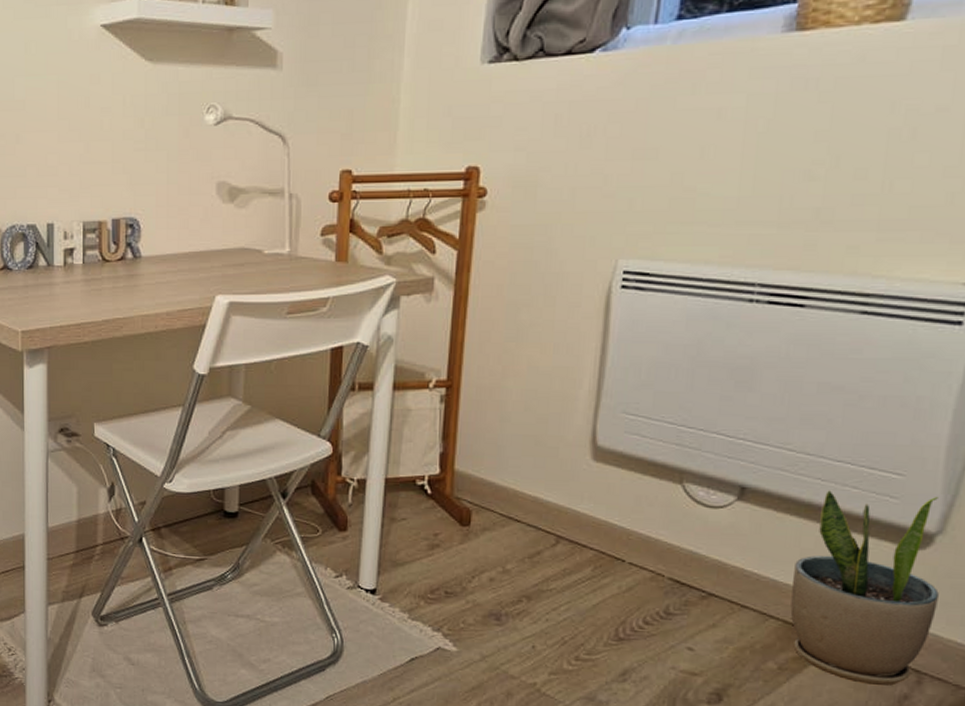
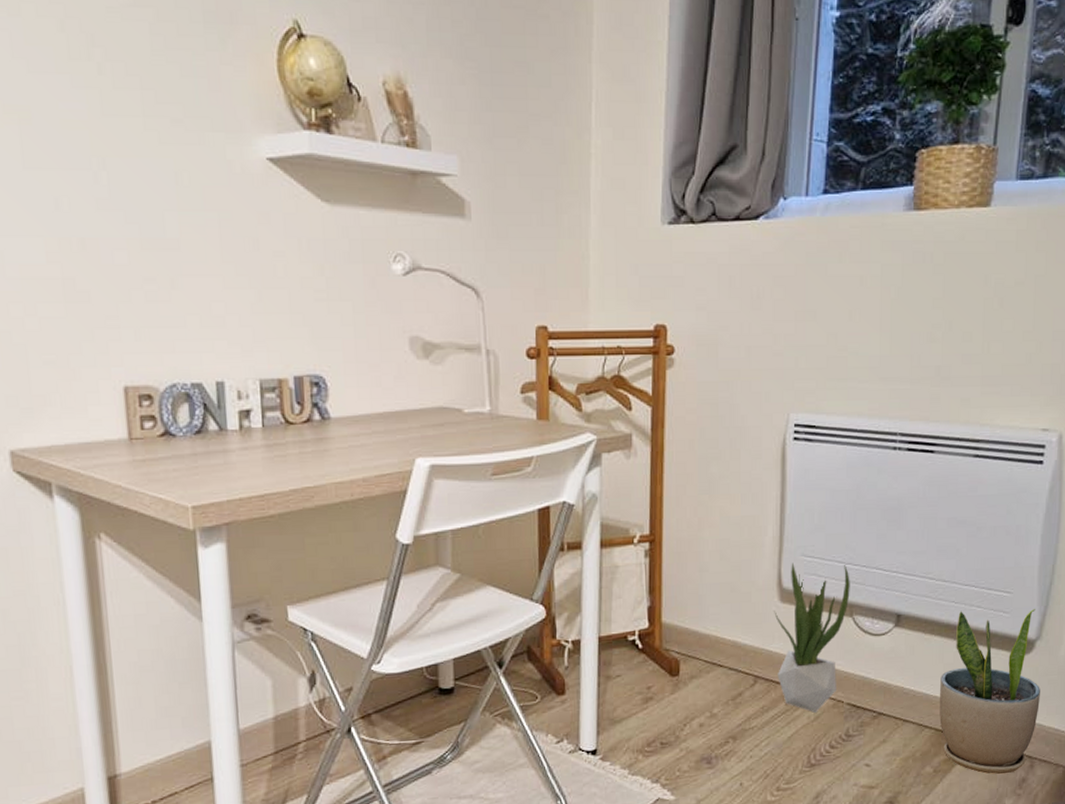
potted plant: none [584,419,682,583] -> present [774,562,850,713]

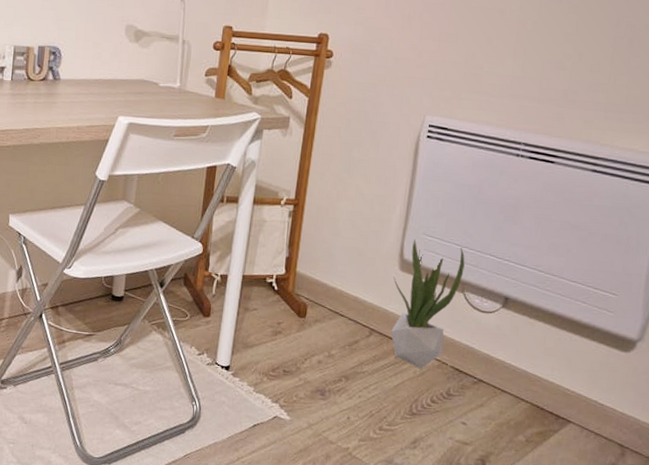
potted plant: present [939,609,1040,775] -> none [536,303,639,457]

